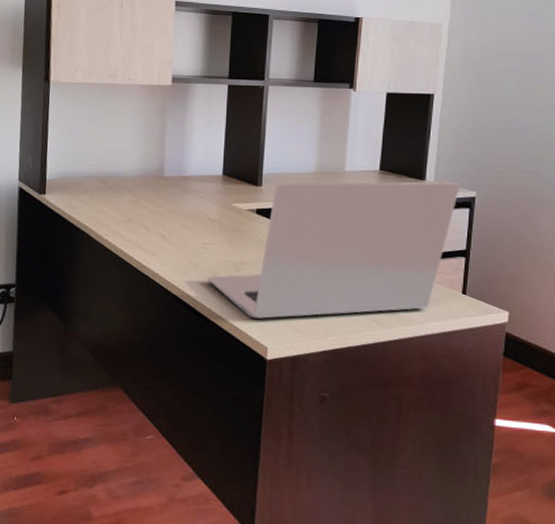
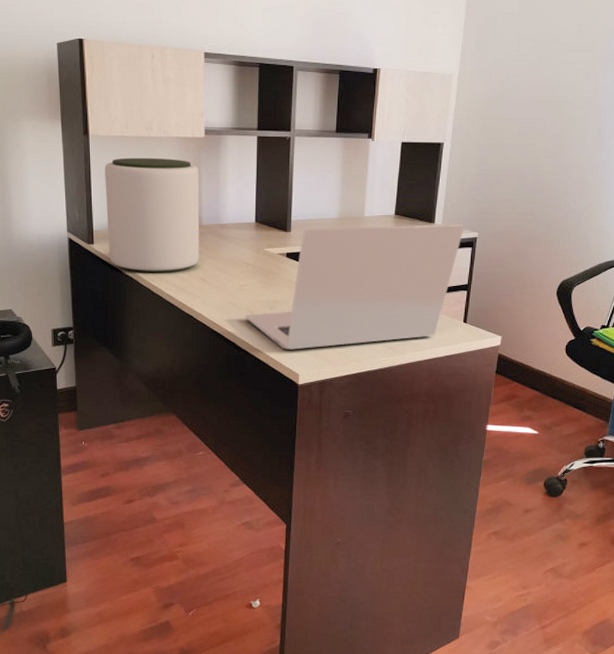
plant pot: none [61,105,164,228] -> present [105,157,200,273]

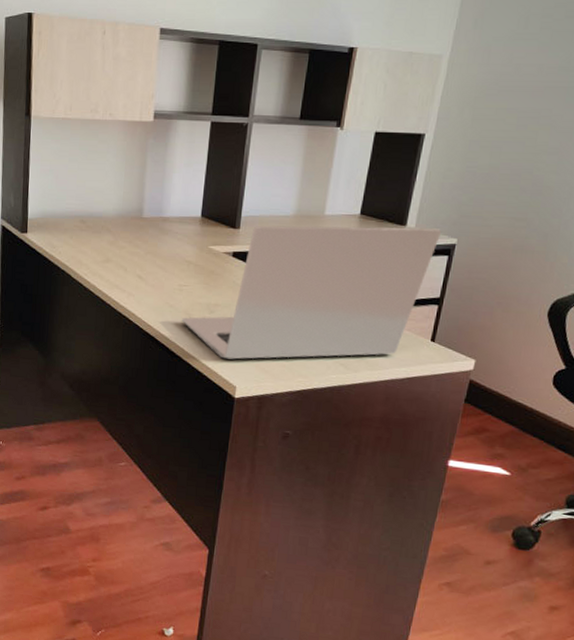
plant pot: present [105,157,200,273] -> none [42,141,144,268]

